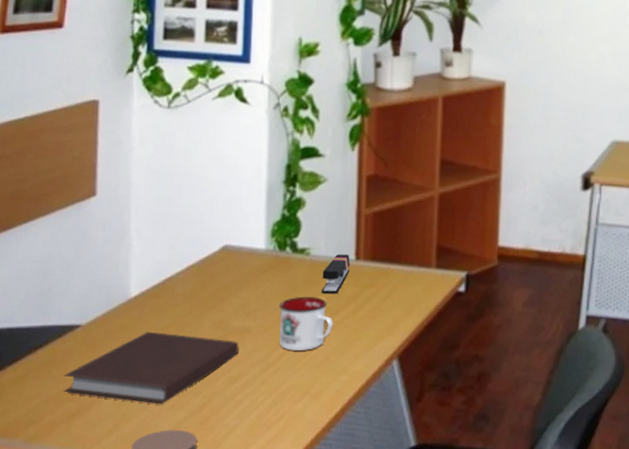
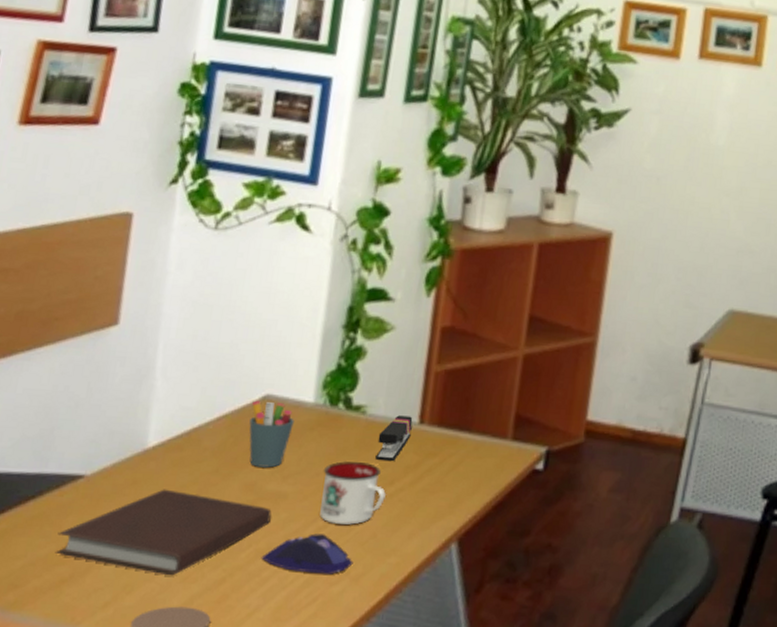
pen holder: none [213,250,250,307] -> present [249,400,294,468]
computer mouse: none [234,360,312,394] -> present [261,533,353,575]

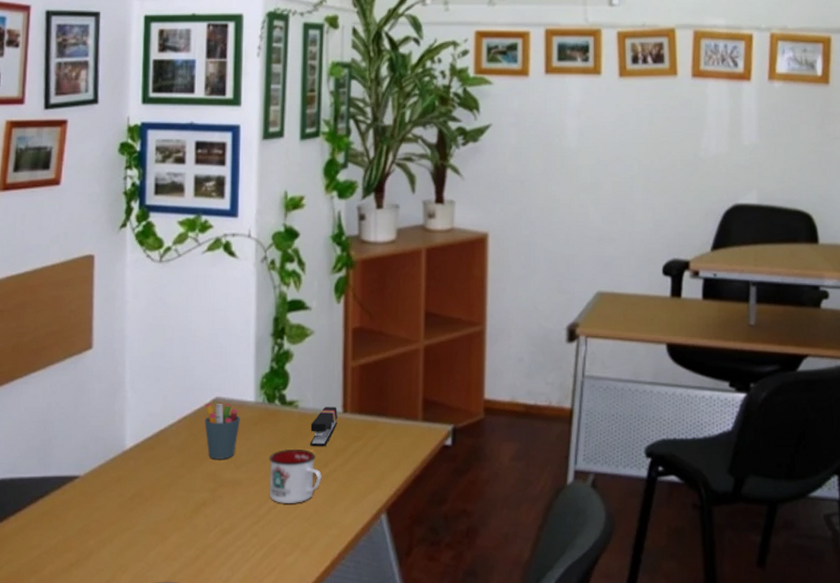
notebook: present [54,489,272,575] -> none [63,483,230,555]
computer mouse: present [261,533,353,575] -> none [226,513,302,547]

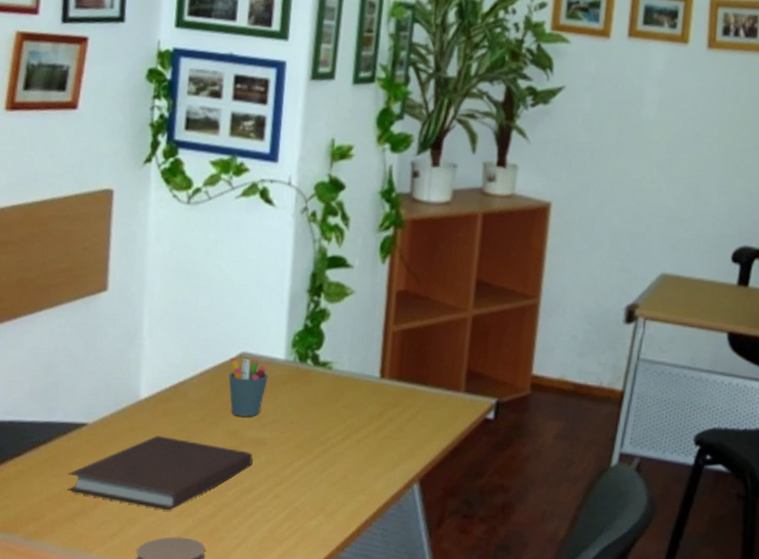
notebook: none [63,483,230,555] -> present [66,435,253,510]
mug: present [268,448,323,503] -> none [295,410,354,467]
stapler: present [310,407,337,447] -> none [342,370,374,412]

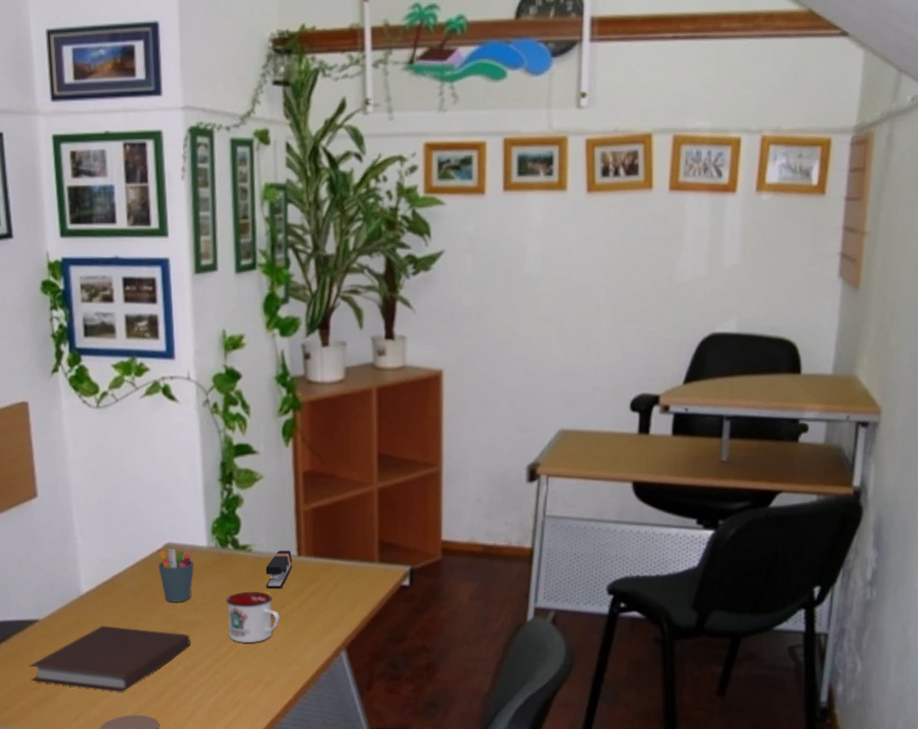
mug: none [295,410,354,467] -> present [225,591,281,643]
stapler: none [342,370,374,412] -> present [265,550,292,589]

